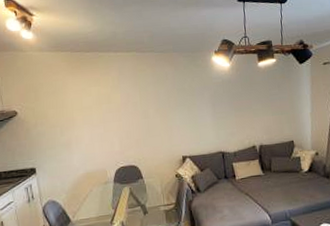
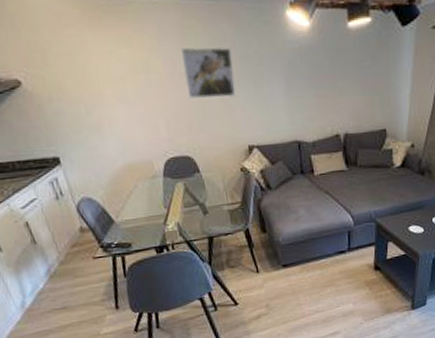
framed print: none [134,83,174,122] -> present [180,47,236,100]

